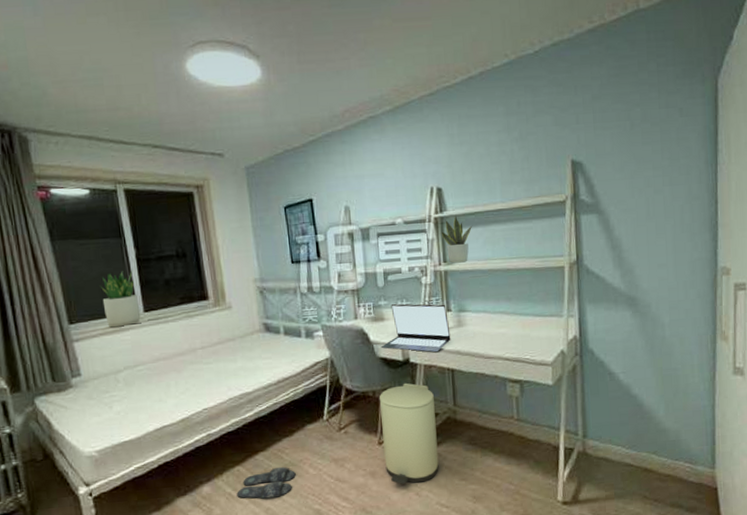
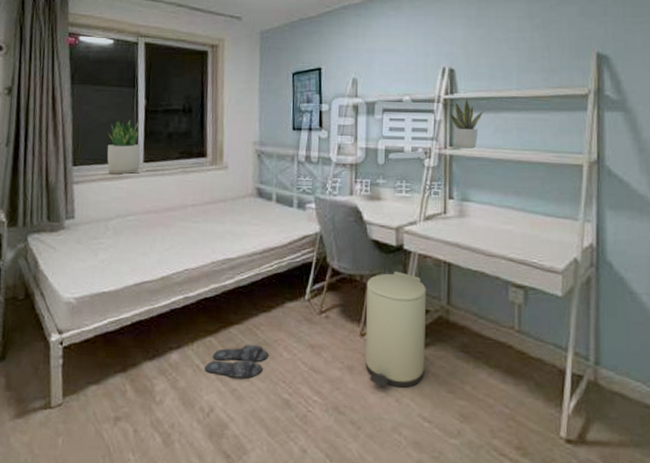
laptop: present [381,303,451,353] -> none [374,184,451,242]

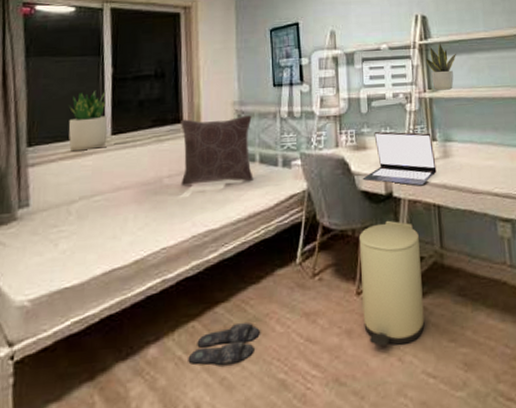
pillow: none [203,154,271,218] -> present [181,115,253,186]
laptop: none [374,184,451,242] -> present [362,131,437,186]

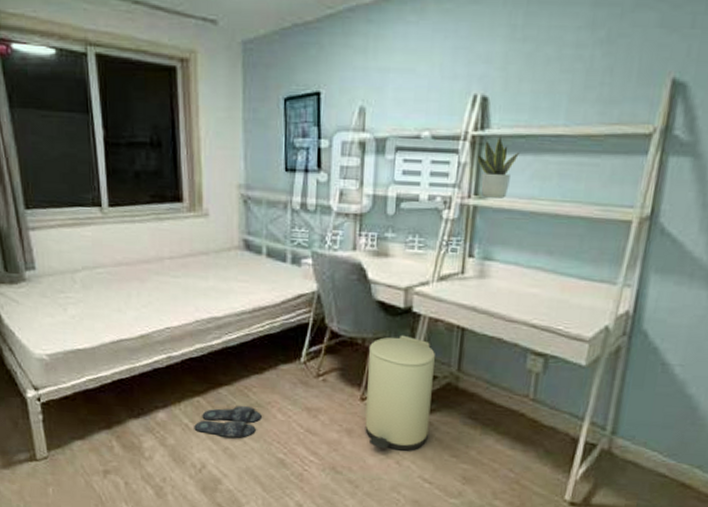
planter: present [68,88,107,152] -> none [61,153,103,221]
pillow: present [181,115,253,186] -> none [181,198,259,274]
laptop: present [362,131,437,186] -> none [379,239,469,305]

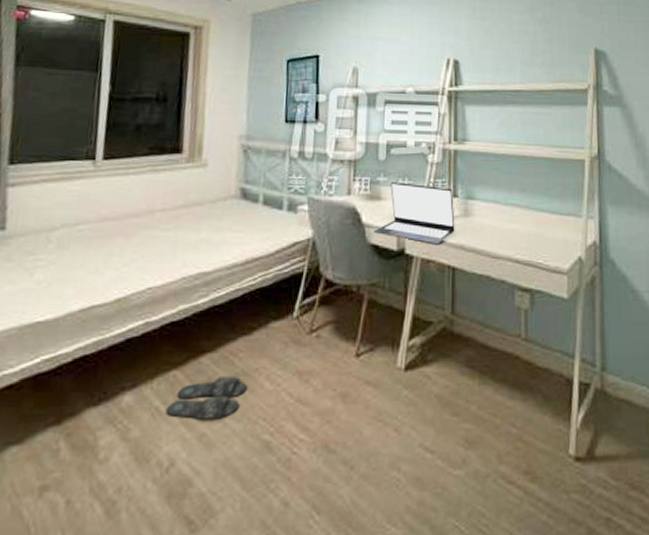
pedal bin: present [365,334,435,451] -> none [361,278,429,414]
laptop: none [379,239,469,305] -> present [373,182,455,245]
potted plant: present [477,135,521,199] -> none [454,90,489,143]

